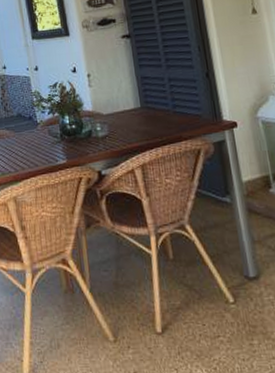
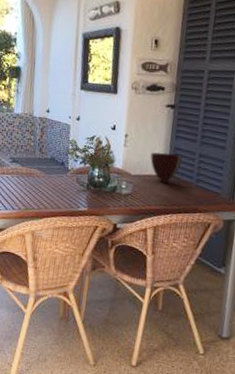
bowl: none [118,83,153,116] -> present [150,152,183,183]

